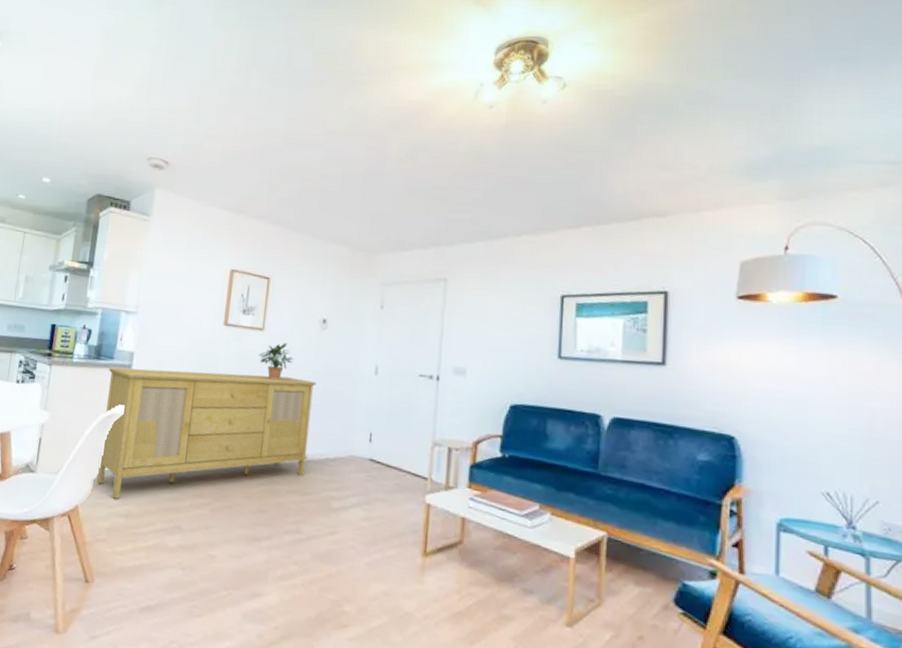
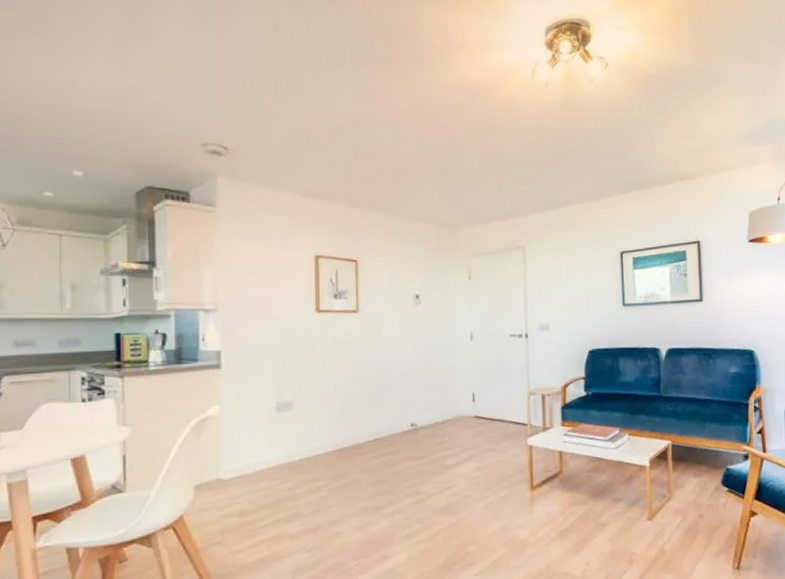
sideboard: present [96,367,316,499] -> none [193,353,417,501]
potted plant: present [258,343,294,381] -> none [356,322,393,359]

